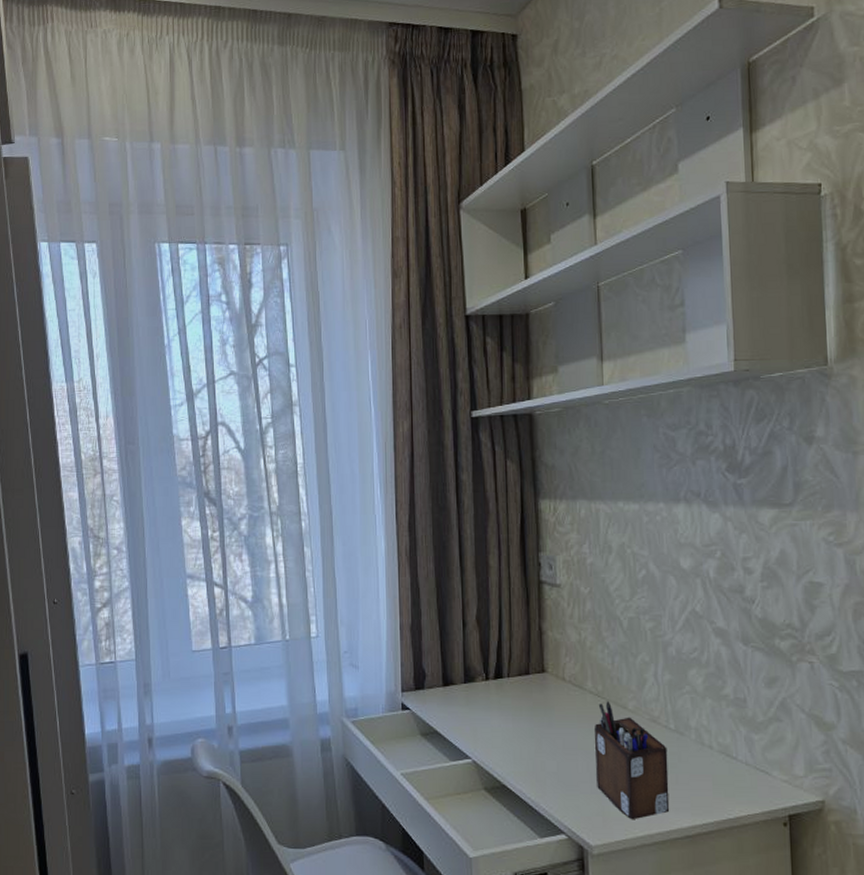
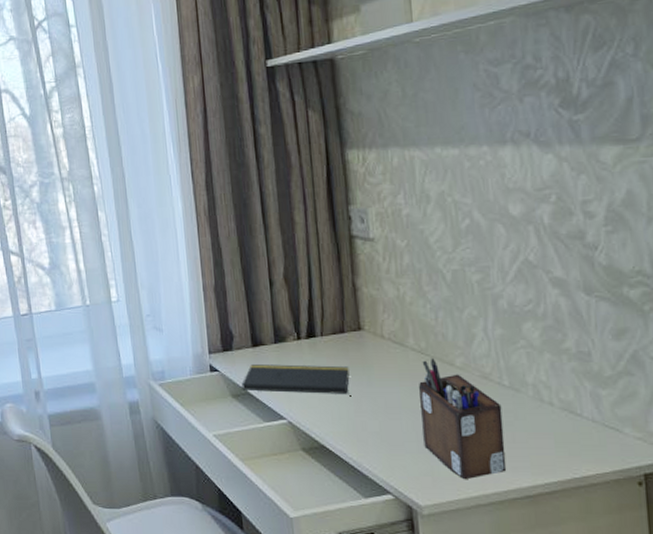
notepad: none [431,704,532,737] -> present [241,364,350,397]

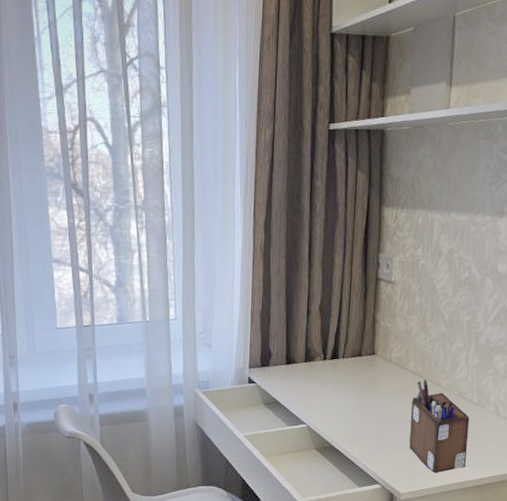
notepad: present [241,364,350,397] -> none [273,379,361,407]

